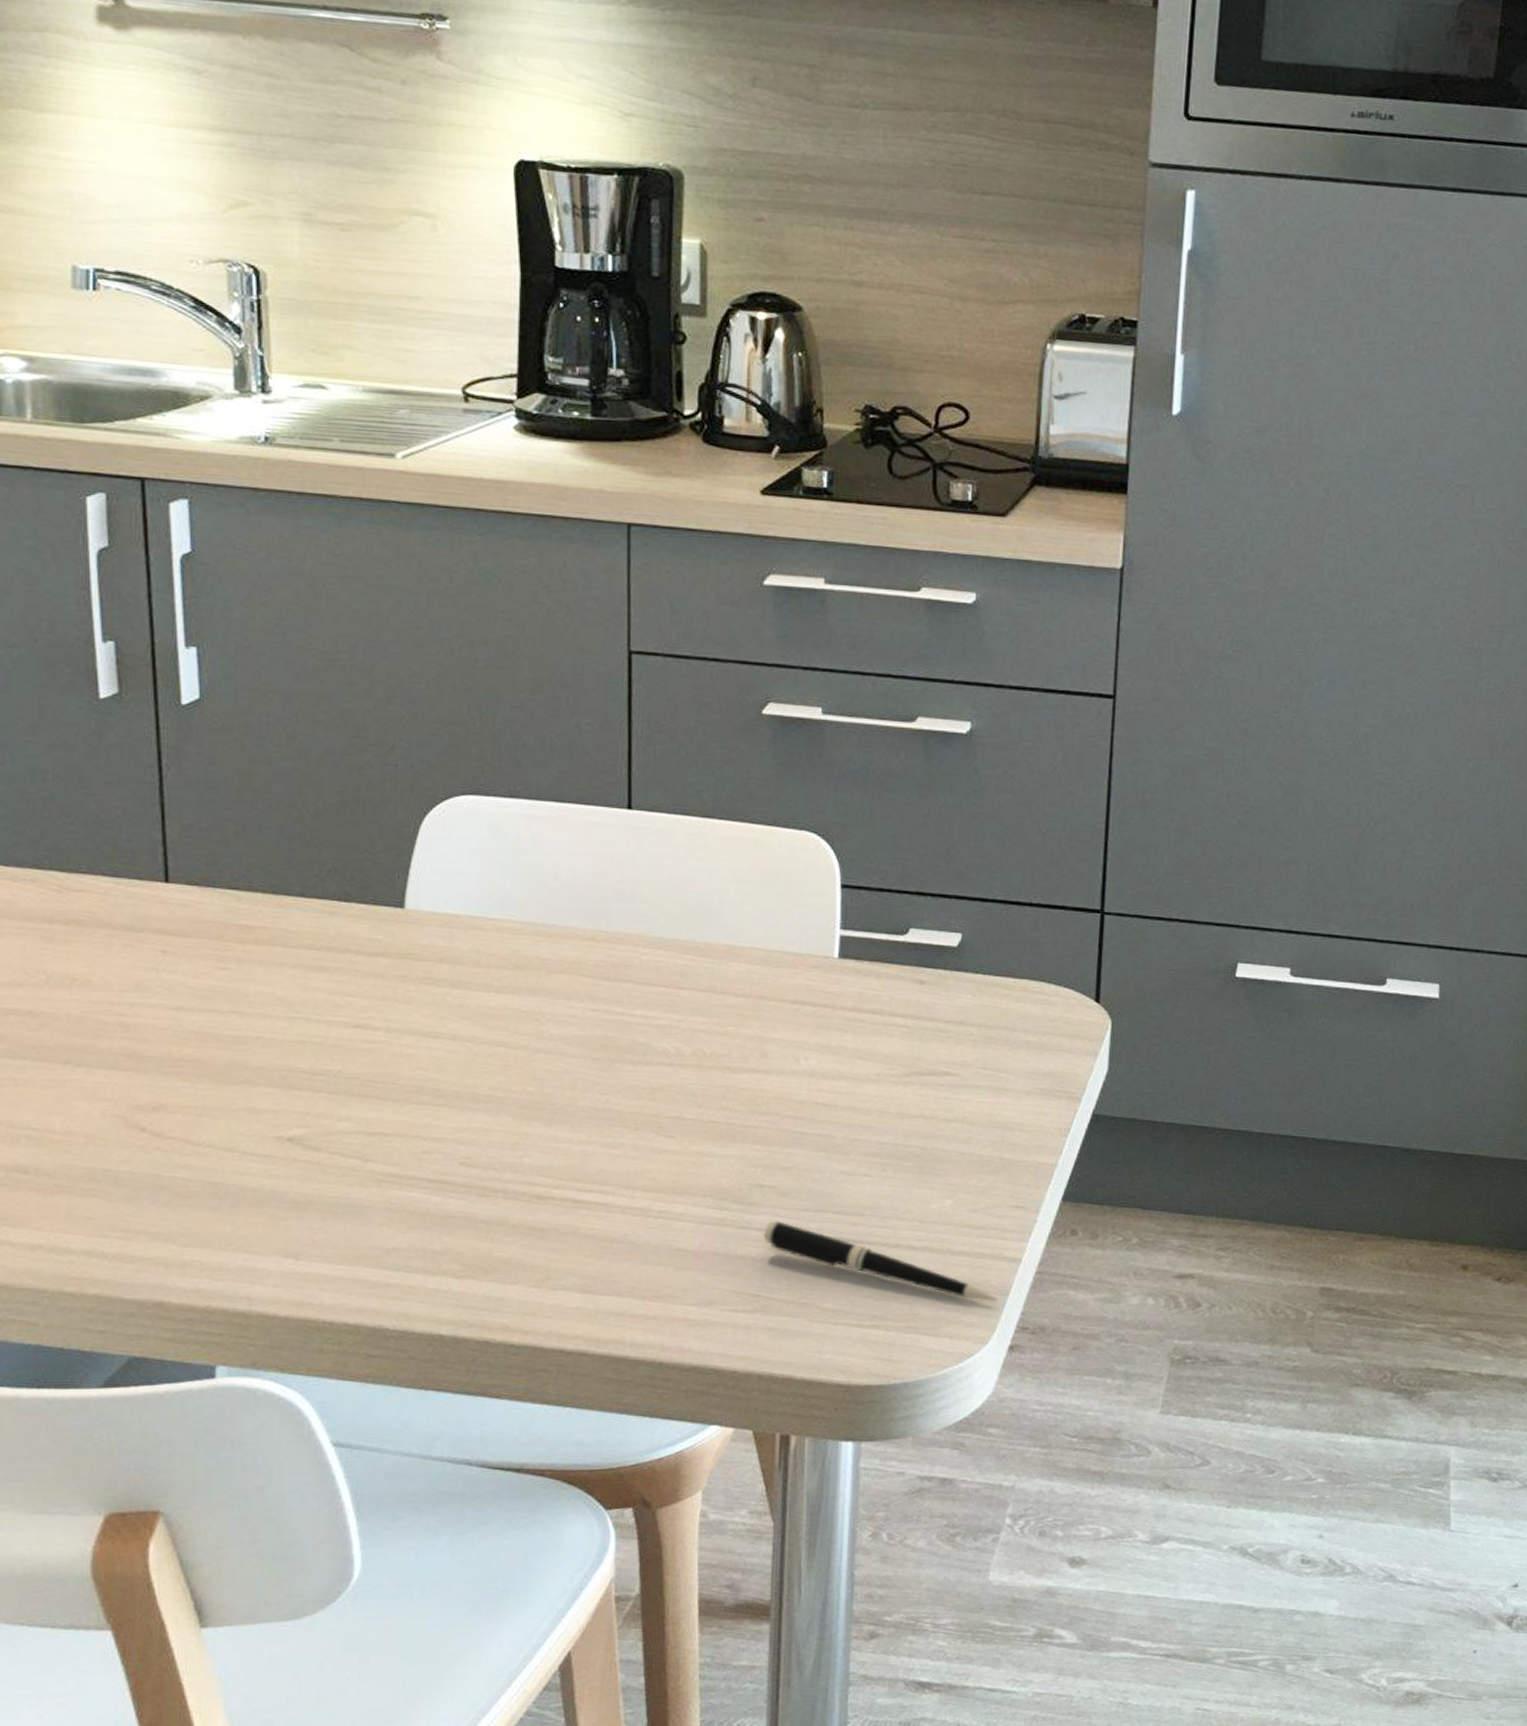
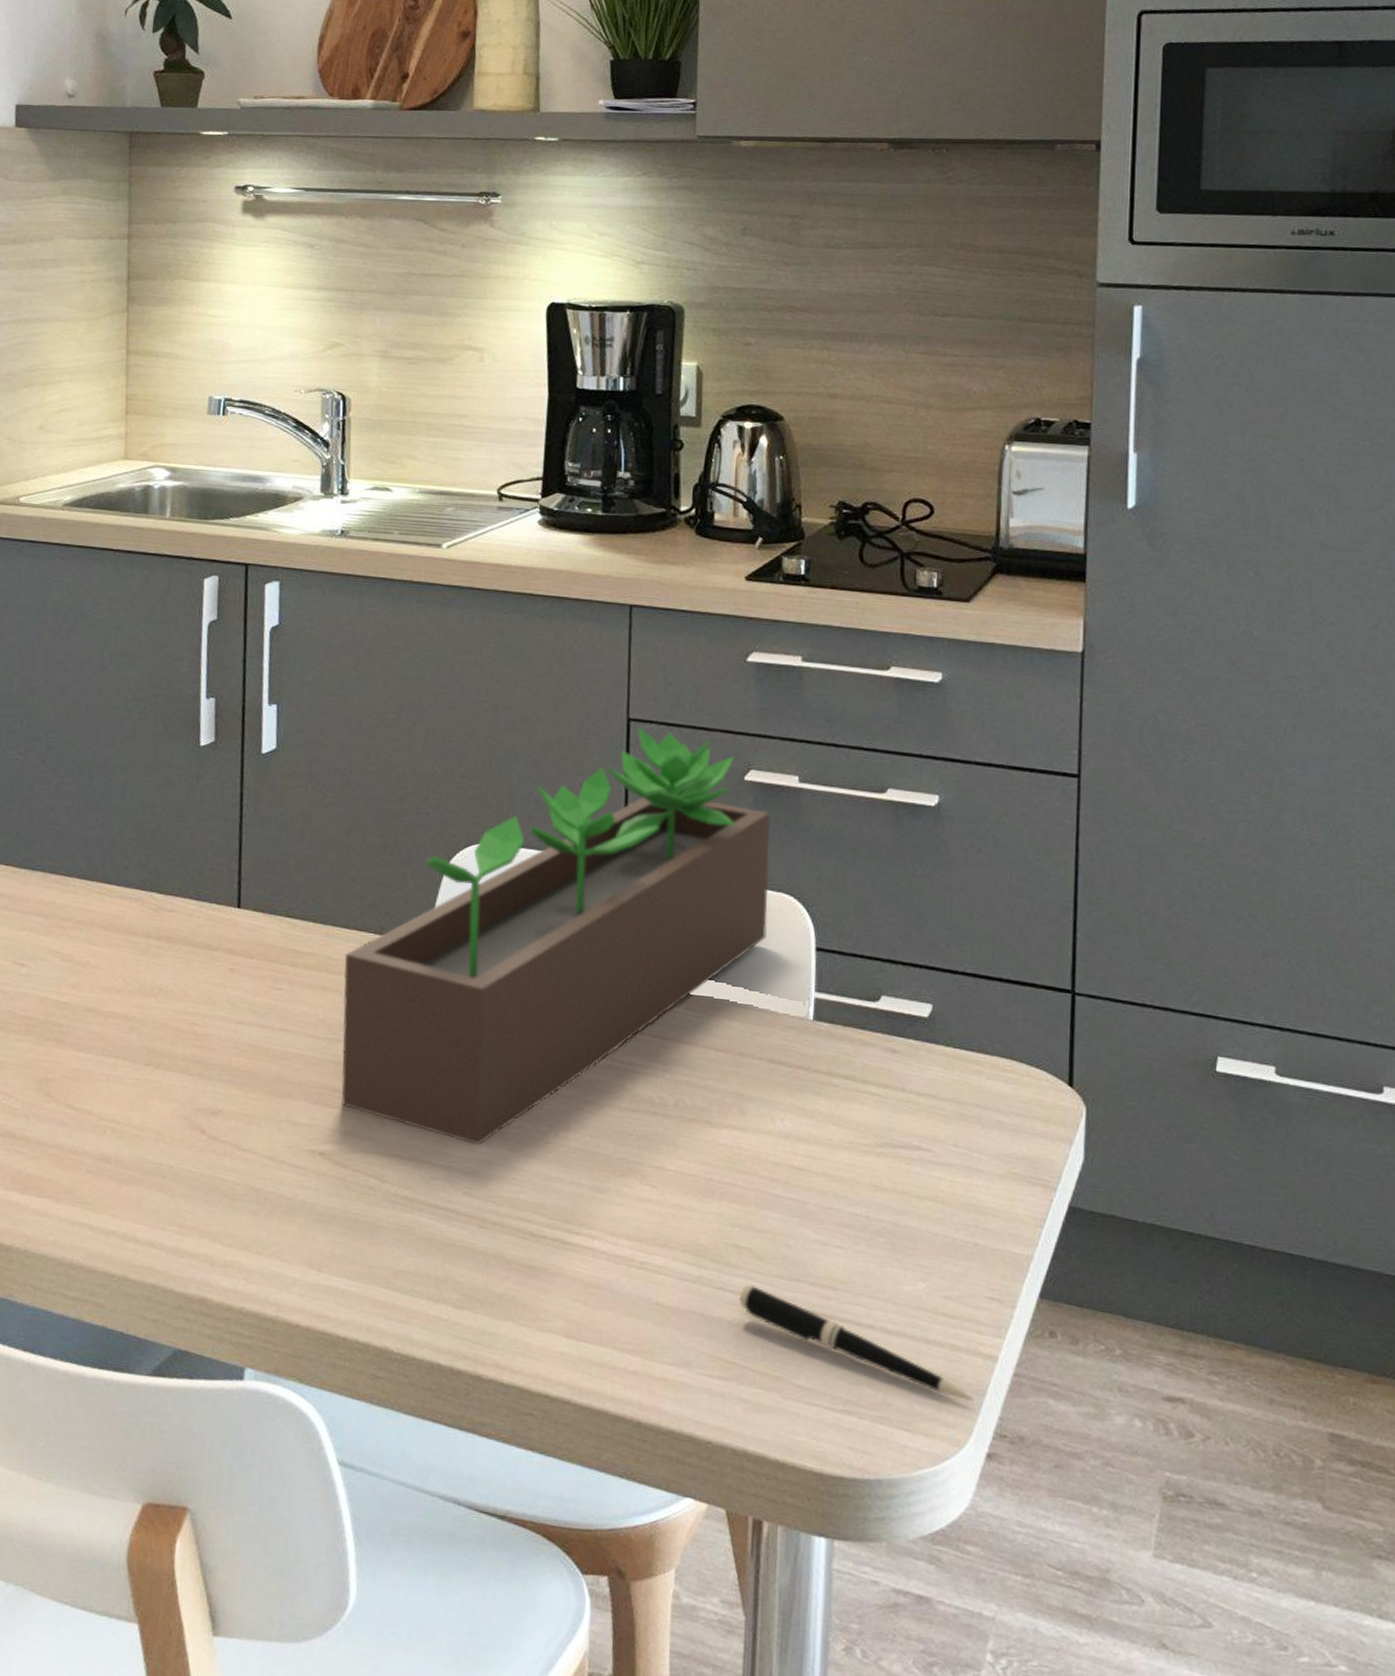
succulent planter: none [304,661,792,1113] -> present [341,727,771,1145]

